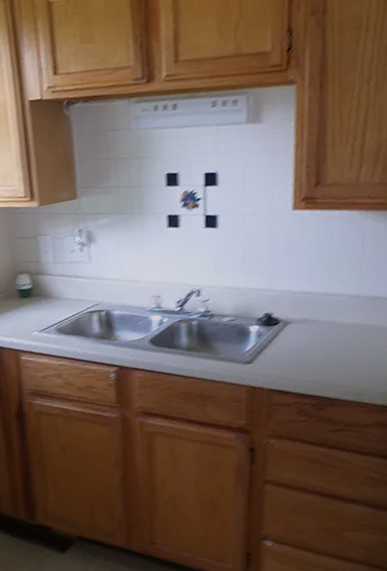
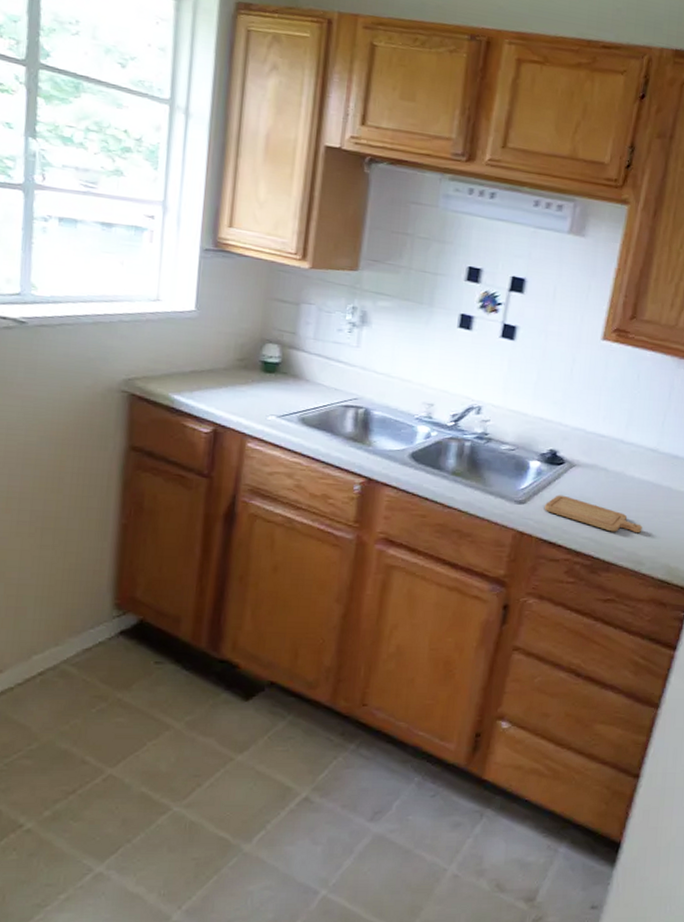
chopping board: none [268,349,358,373] -> present [544,495,642,534]

